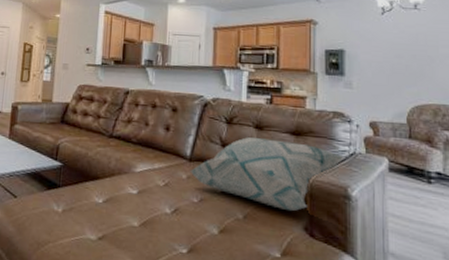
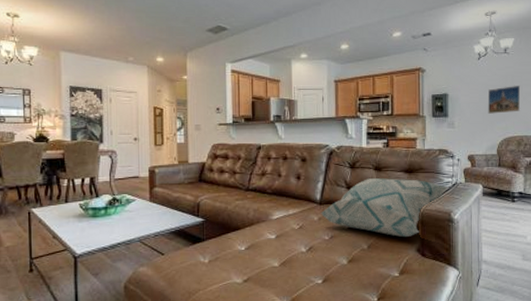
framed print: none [394,46,437,77] -> present [487,86,521,114]

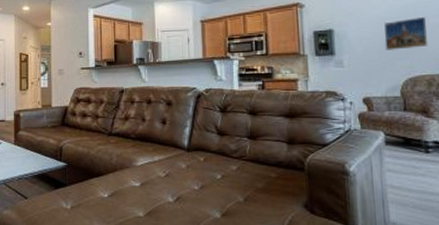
decorative pillow: present [320,178,449,238] -> none [189,123,341,191]

